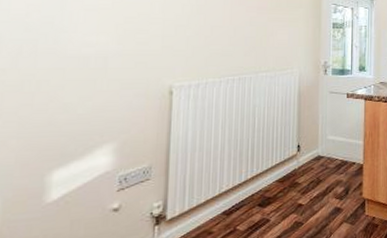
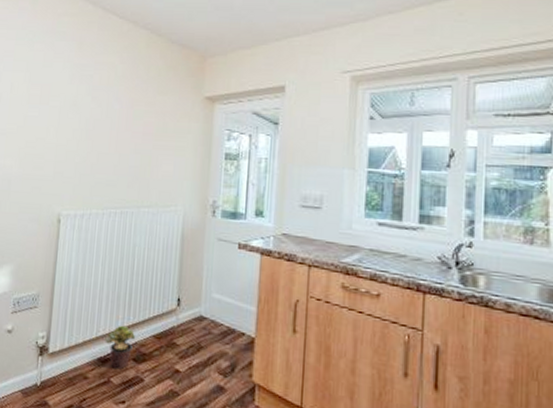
potted plant: none [229,177,259,218] -> present [105,325,135,370]

